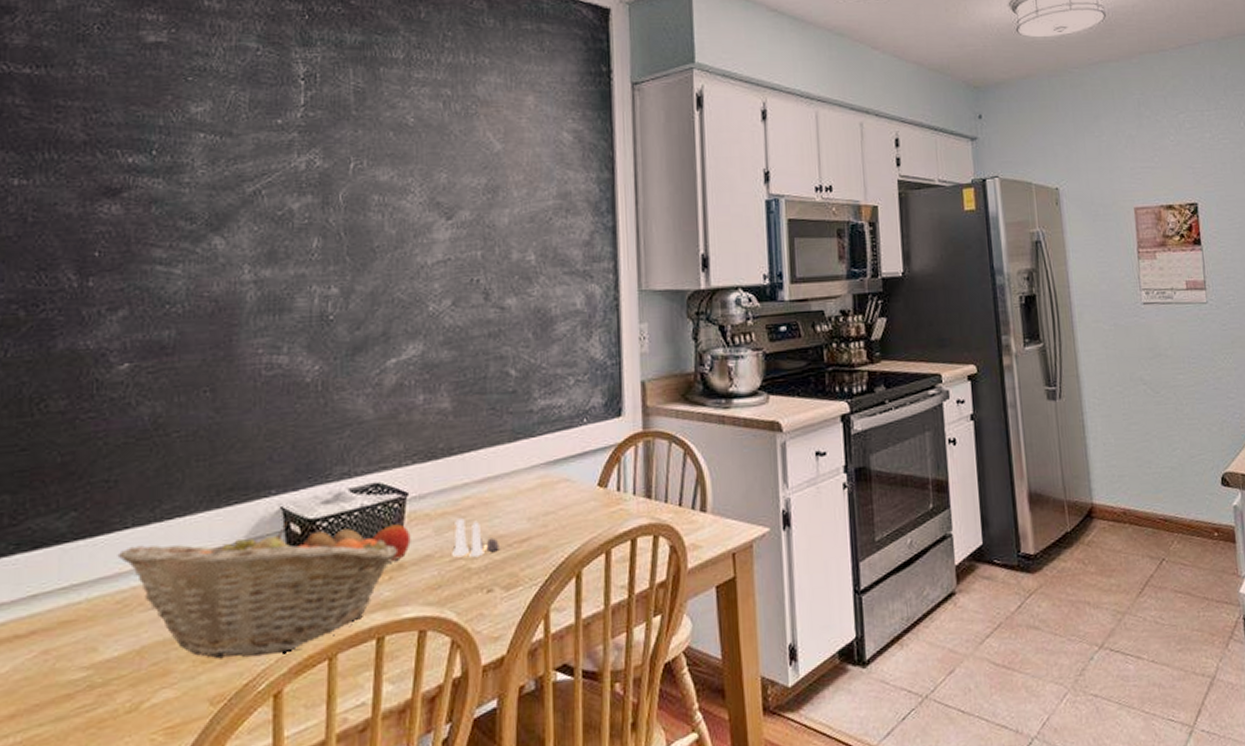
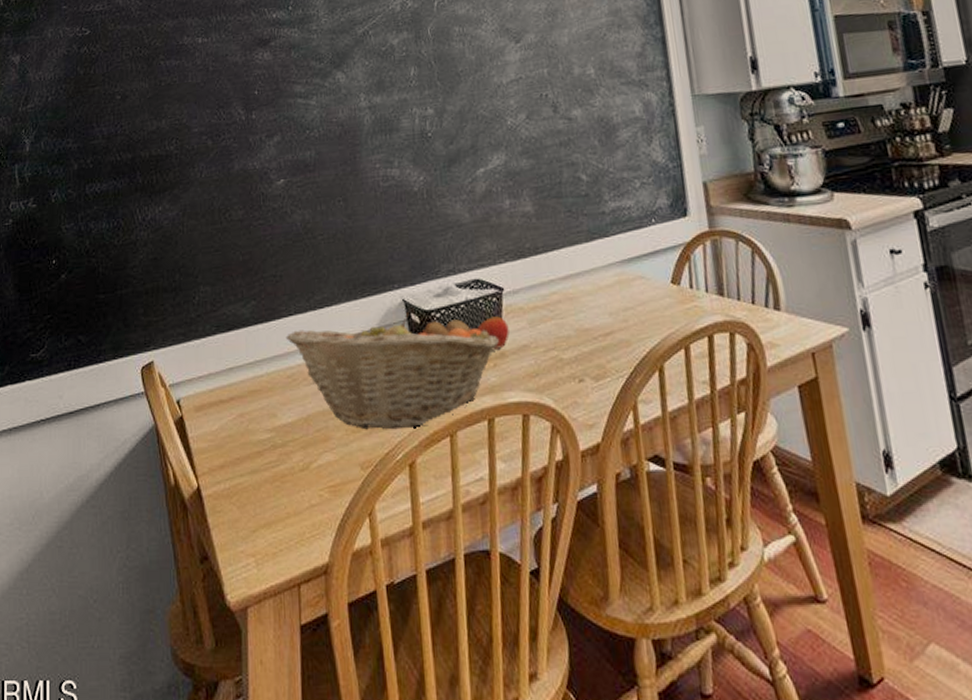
salt and pepper shaker set: present [452,518,499,558] -> none [545,312,586,349]

